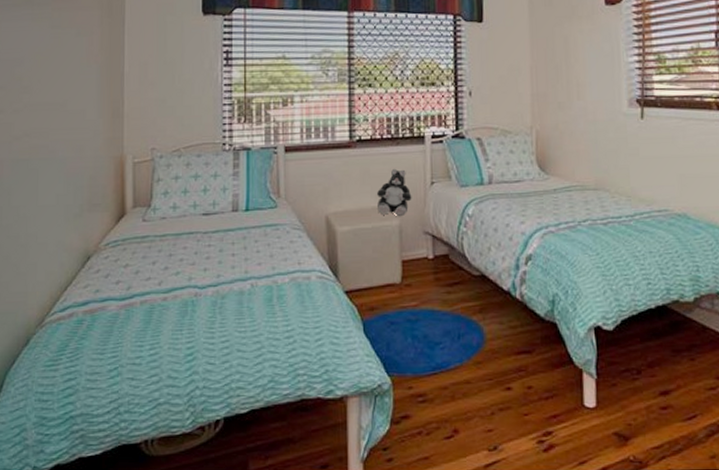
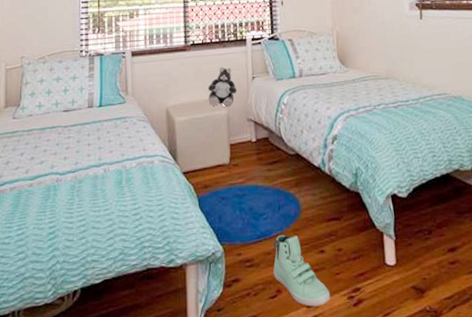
sneaker: none [449,368,517,450] -> present [272,235,331,307]

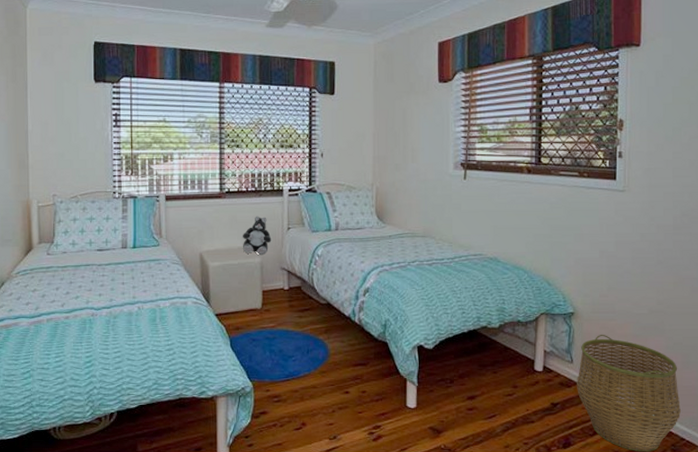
sneaker: present [272,235,331,307] -> none [299,376,353,439]

